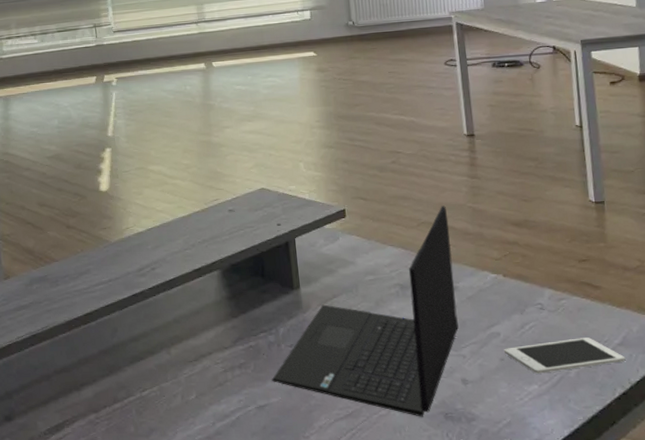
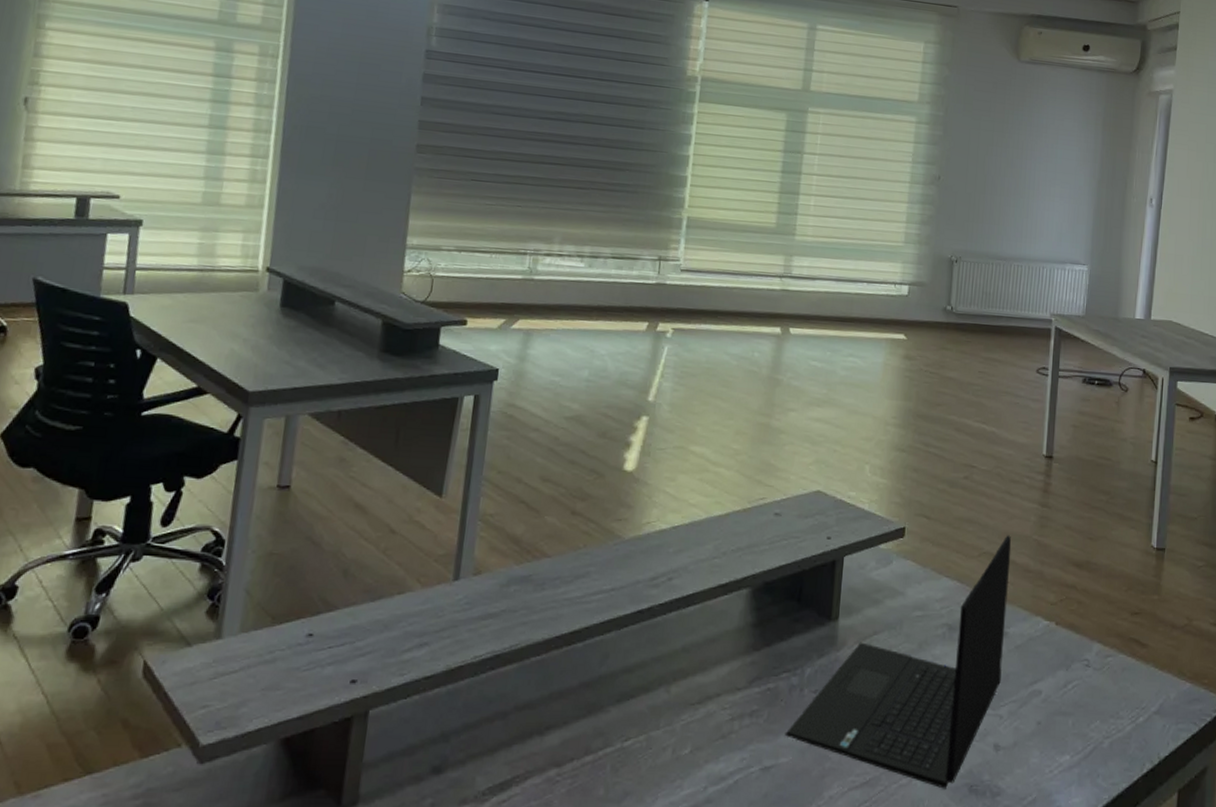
cell phone: present [503,338,626,374] -> none [1042,702,1159,742]

